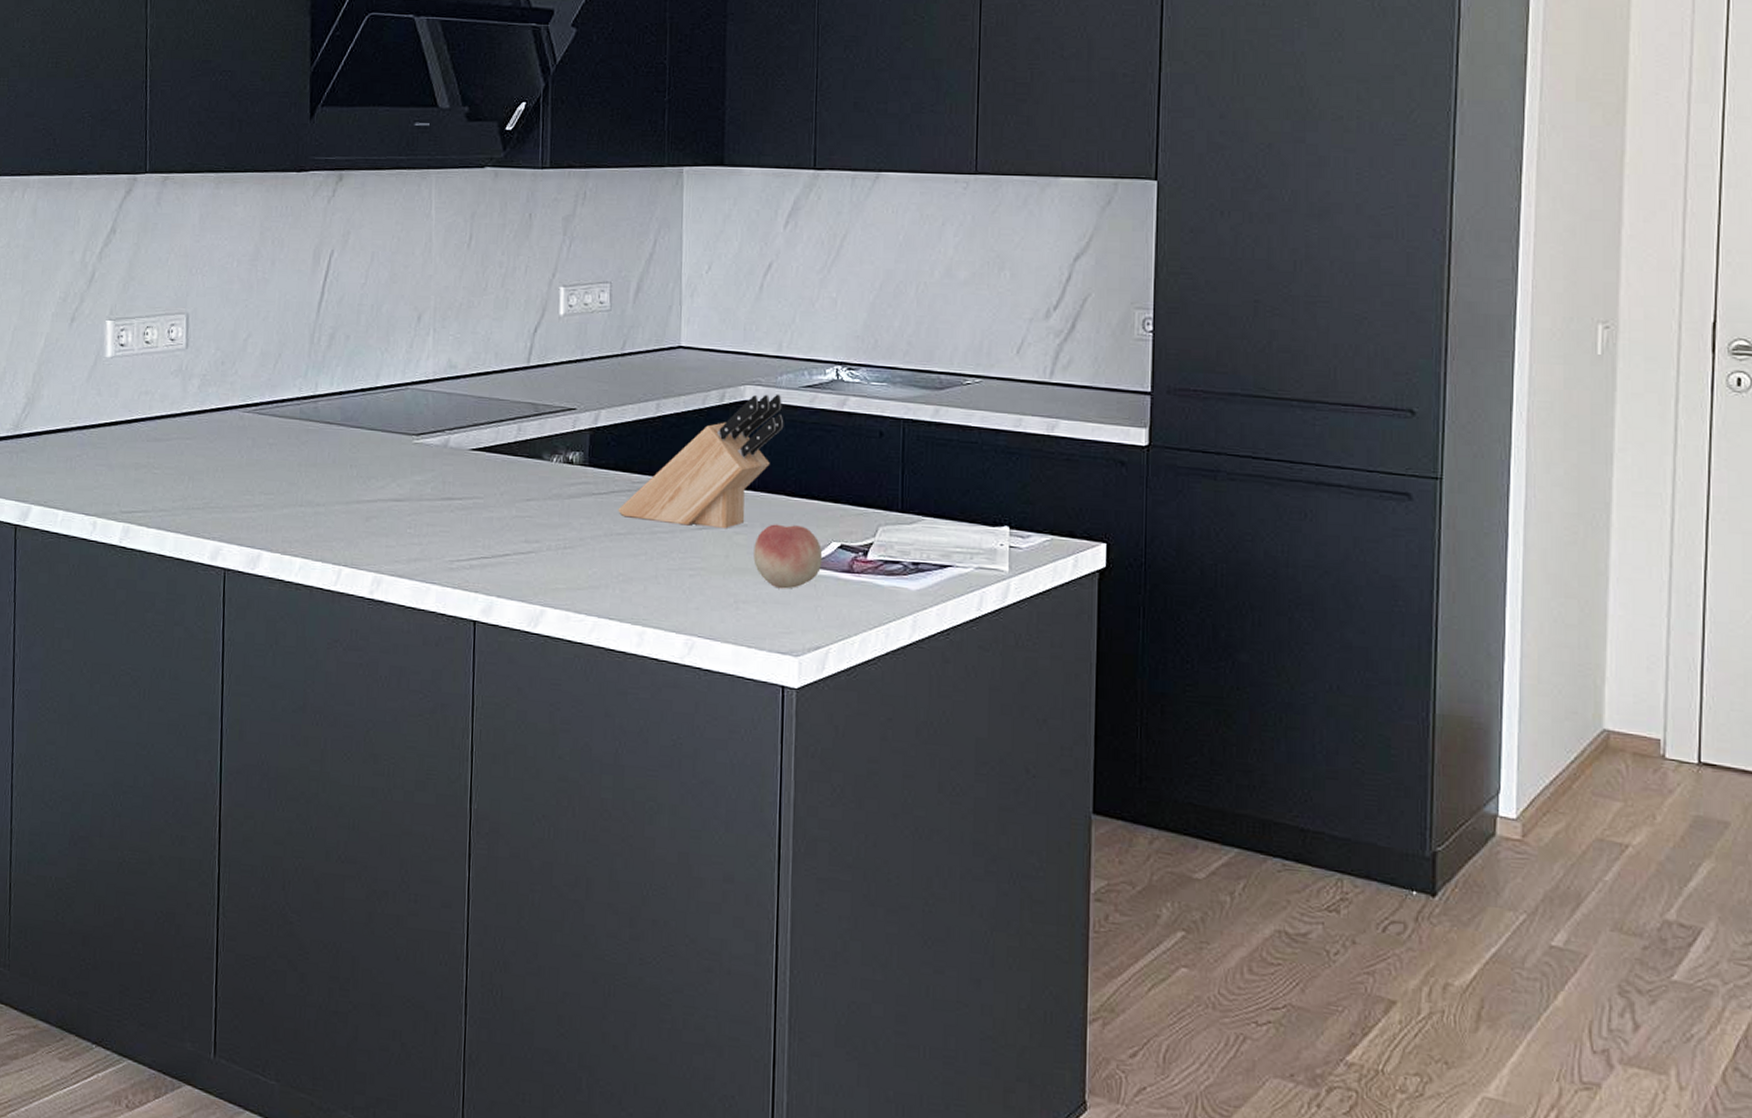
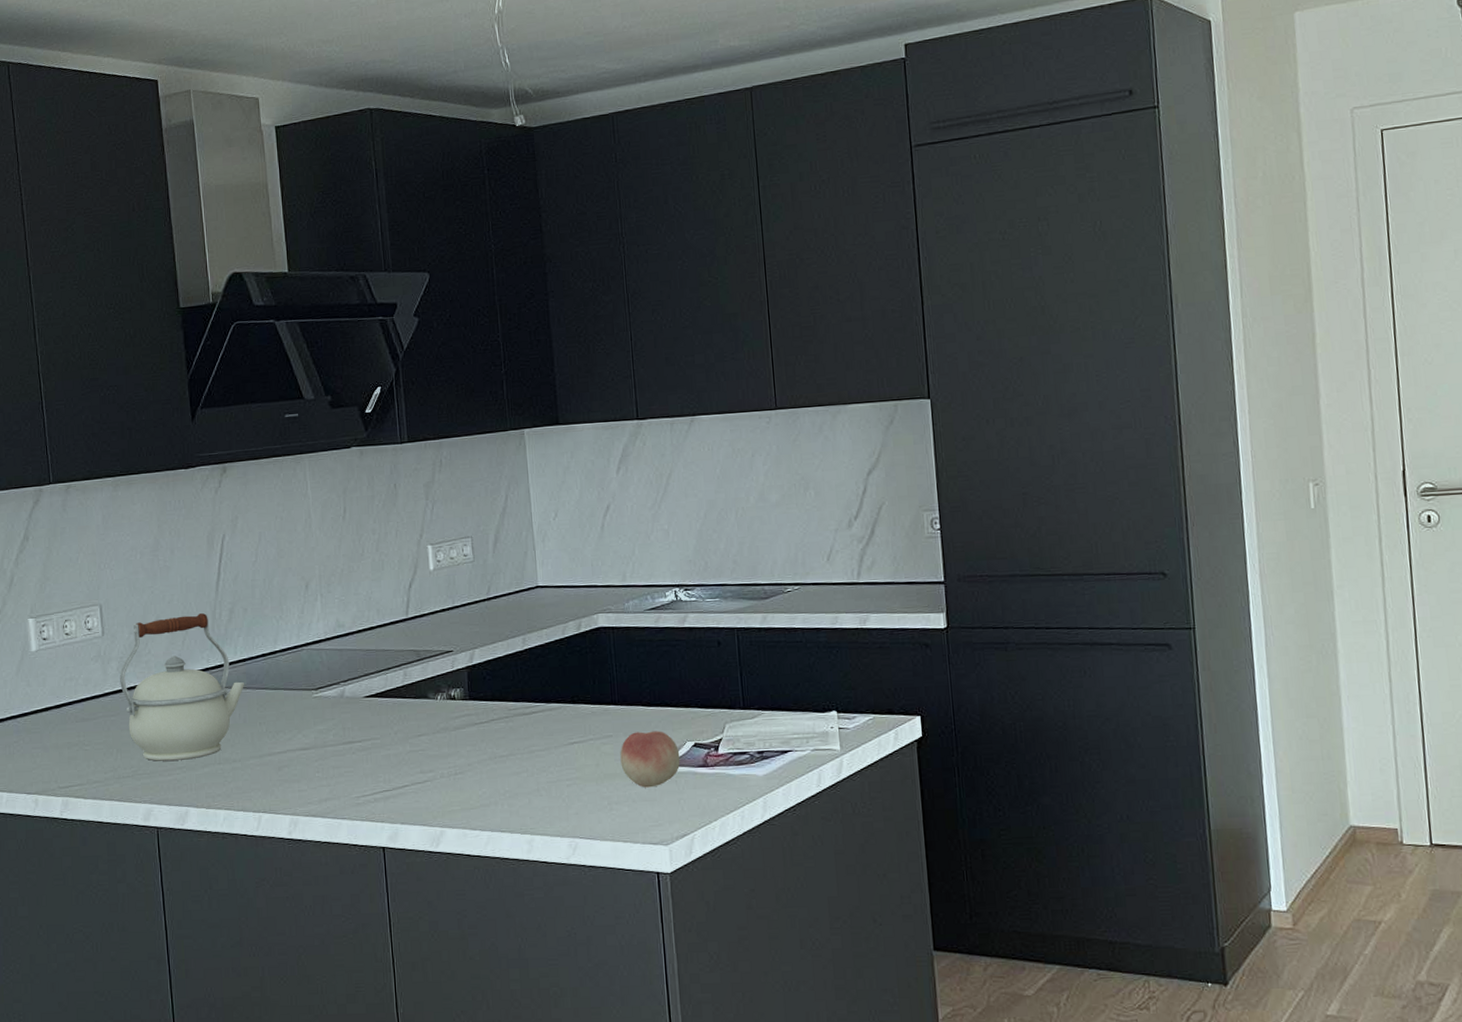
kettle: none [200,335,338,497] -> present [120,613,244,761]
knife block: present [618,394,784,529] -> none [499,618,635,743]

